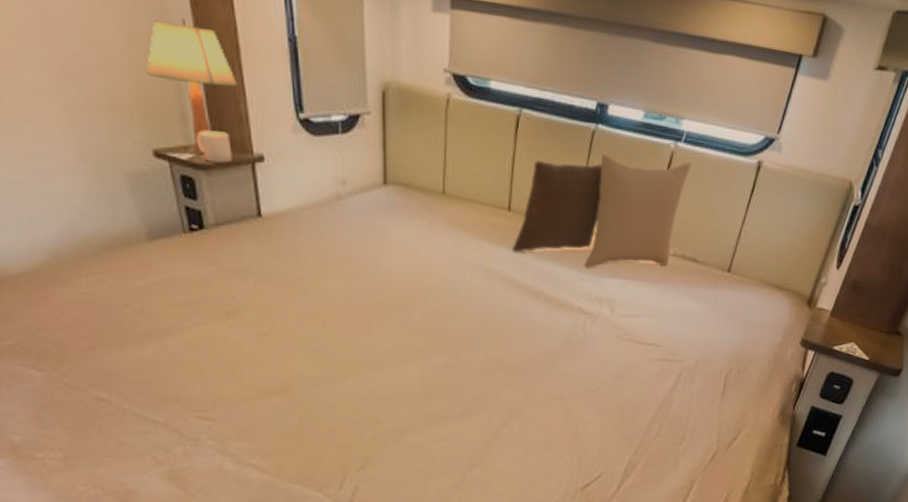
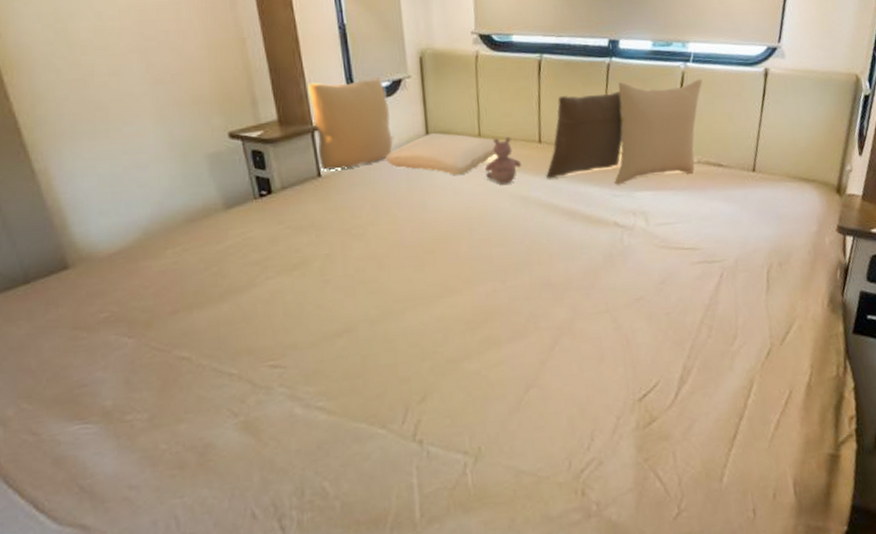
table lamp: present [145,18,237,155] -> none [222,24,297,131]
mug: present [196,130,233,164] -> none [264,109,295,136]
pillow: none [250,103,346,211] -> present [308,77,393,170]
pillow: none [336,184,462,236] -> present [385,133,497,176]
stuffed animal: none [446,198,487,252] -> present [484,136,522,185]

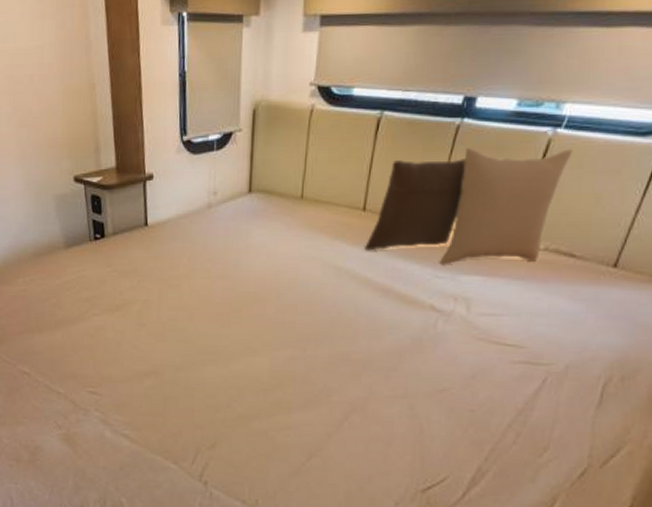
pillow: present [308,77,393,170] -> none [145,129,217,220]
pillow: present [385,133,497,176] -> none [207,192,318,238]
stuffed animal: present [484,136,522,185] -> none [301,201,341,251]

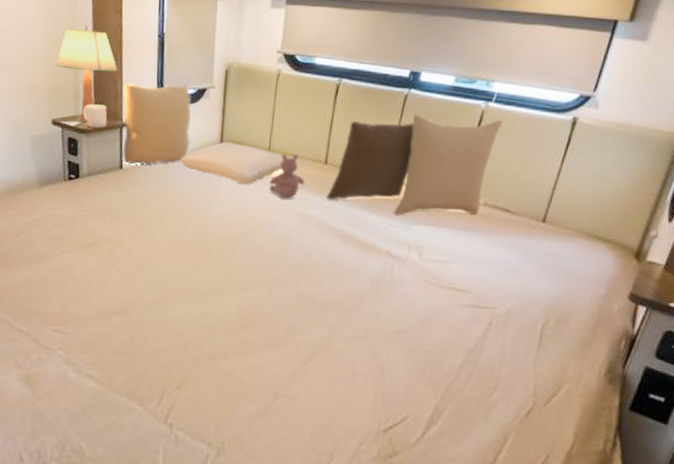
table lamp: none [73,69,137,178] -> present [55,26,117,122]
mug: none [104,157,130,183] -> present [83,104,108,128]
pillow: none [145,129,217,220] -> present [123,83,191,165]
pillow: none [207,192,318,238] -> present [180,142,284,185]
stuffed animal: none [301,201,341,251] -> present [268,153,305,199]

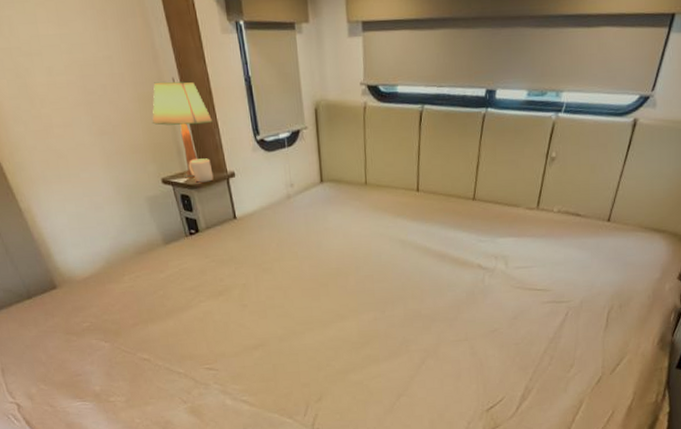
pillow: present [123,83,191,165] -> none [222,128,293,213]
pillow: present [180,142,284,185] -> none [287,181,380,221]
stuffed animal: present [268,153,305,199] -> none [369,185,402,229]
pillow: present [327,121,415,200] -> none [422,142,494,225]
pillow: present [394,114,503,215] -> none [481,130,572,230]

